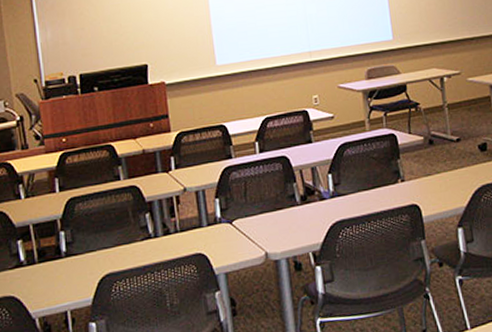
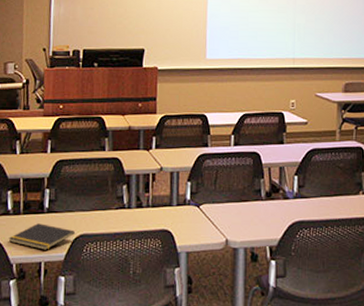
notepad: none [26,269,100,298] -> present [8,223,75,250]

